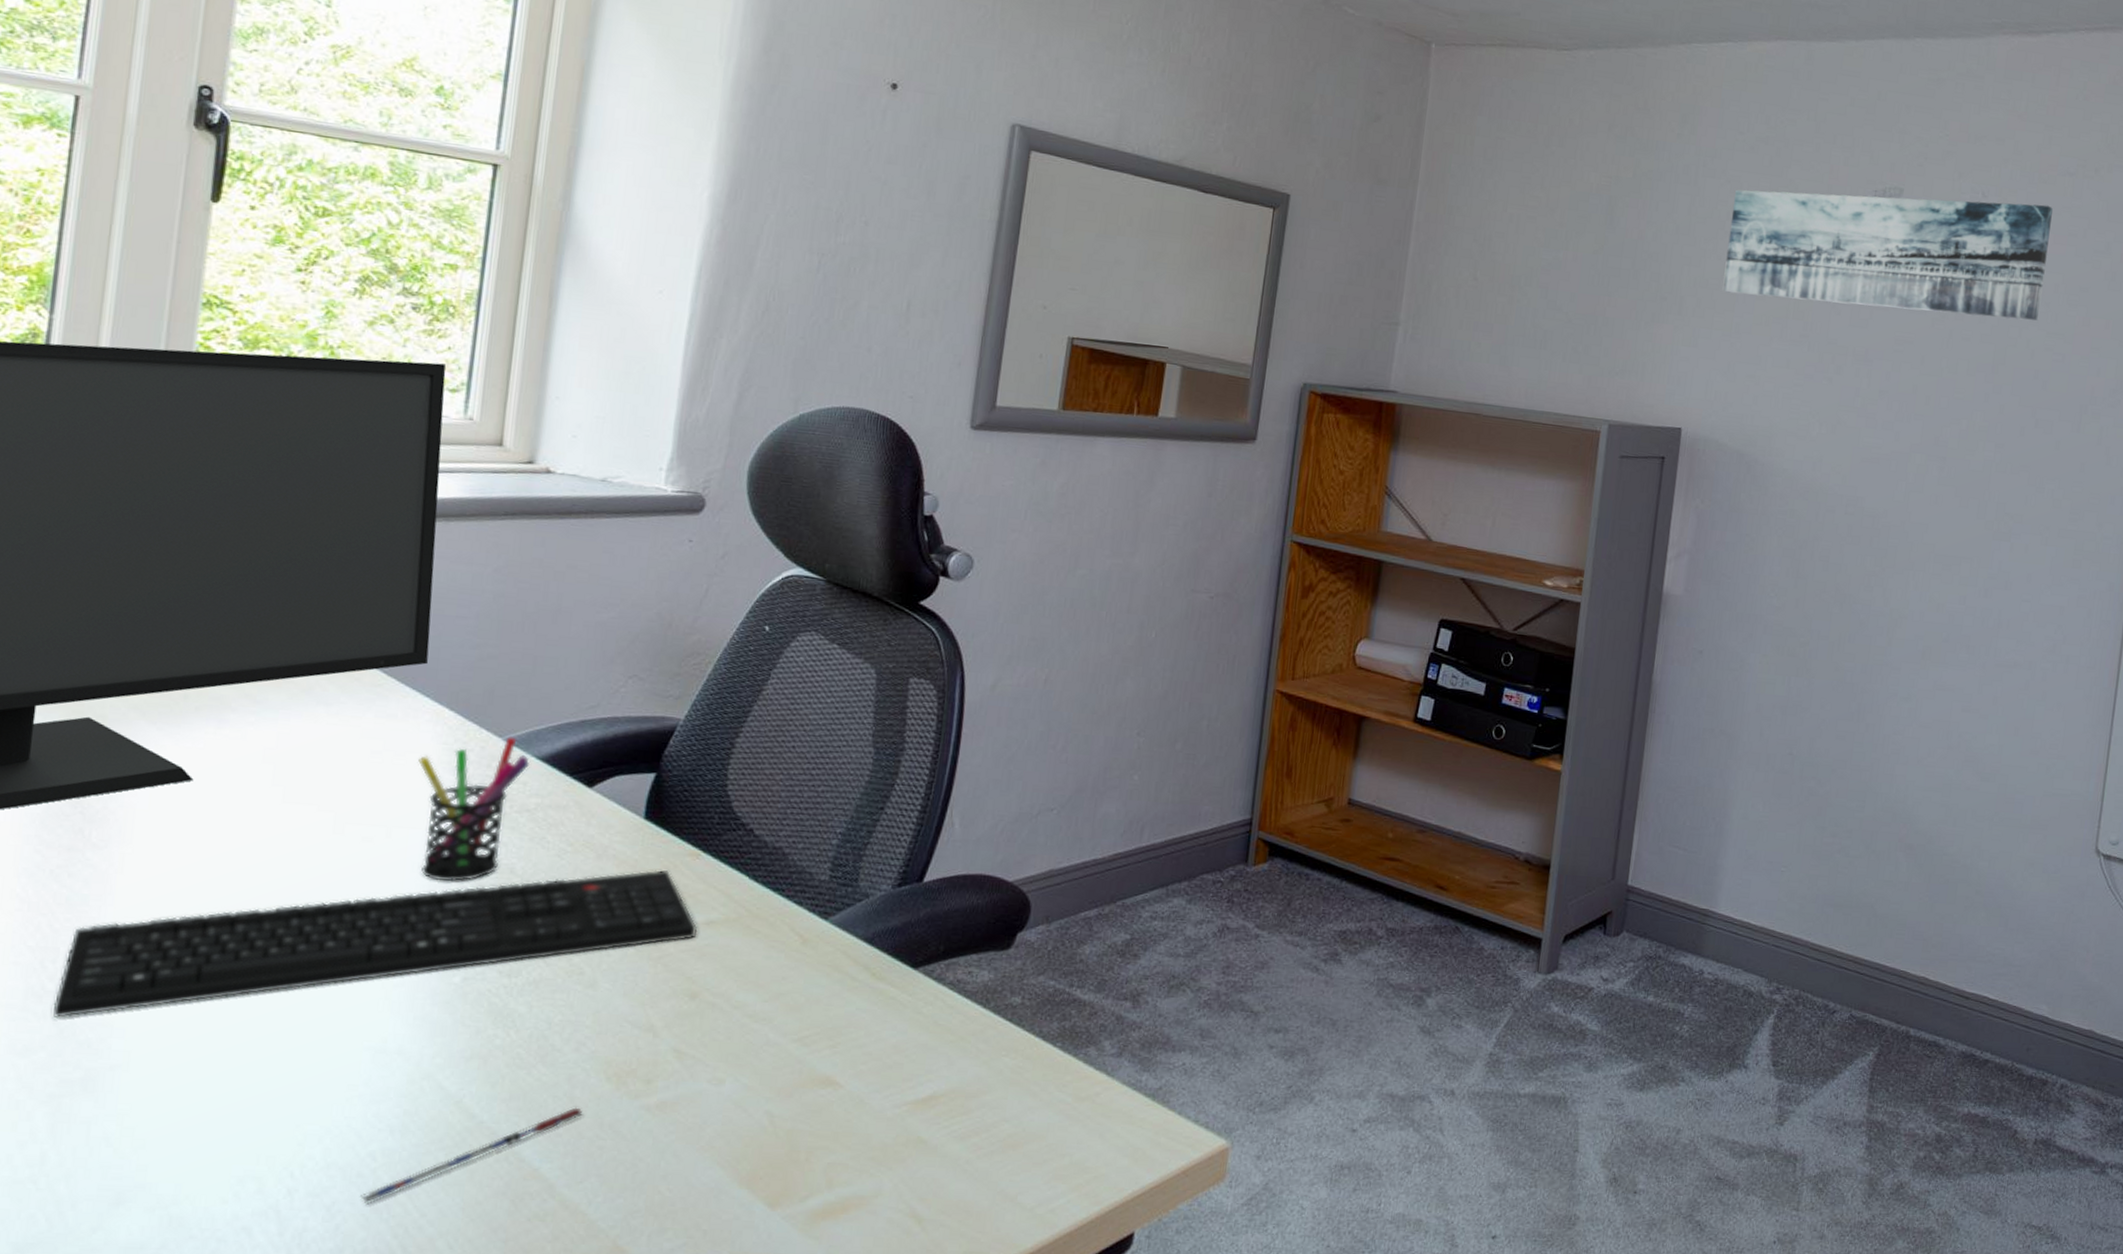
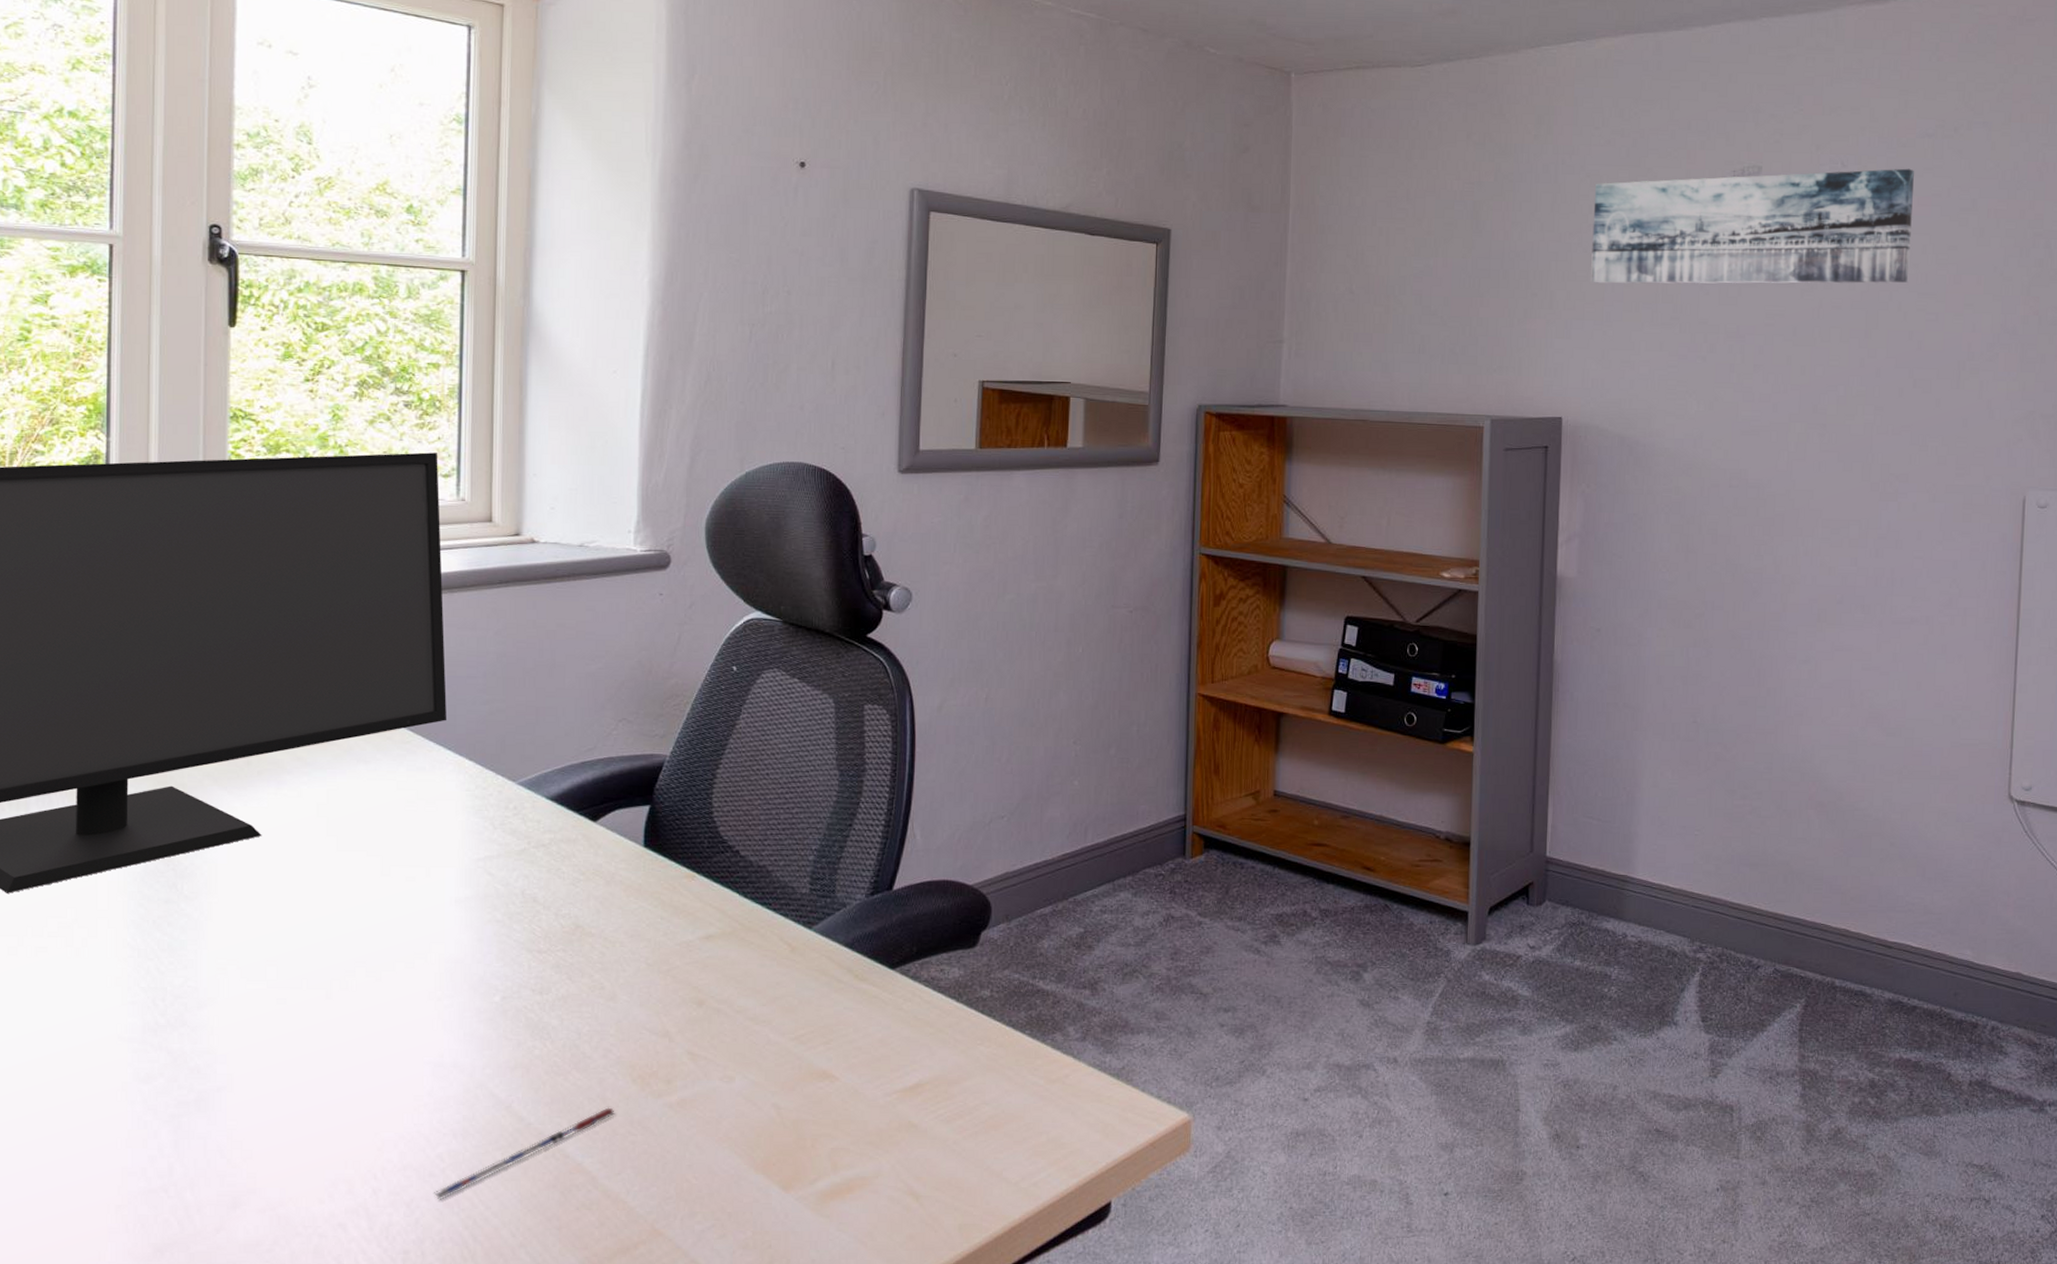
keyboard: present [53,870,697,1018] -> none [166,892,698,1048]
pen holder: present [418,737,531,882] -> none [447,781,542,913]

